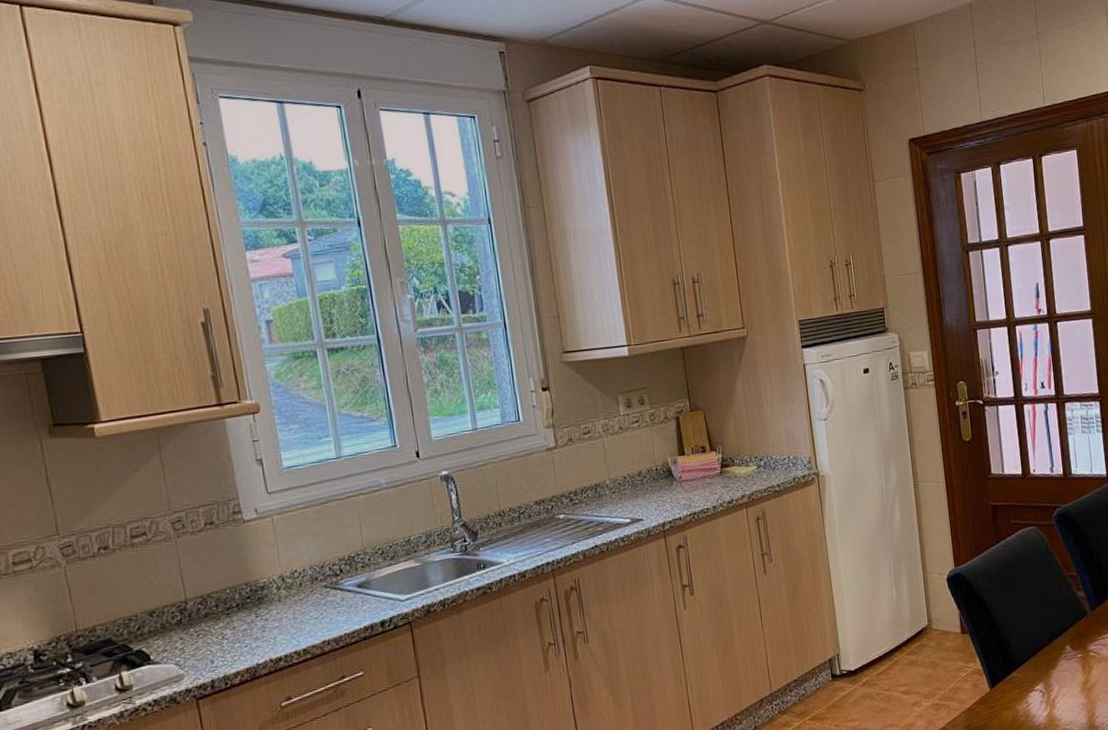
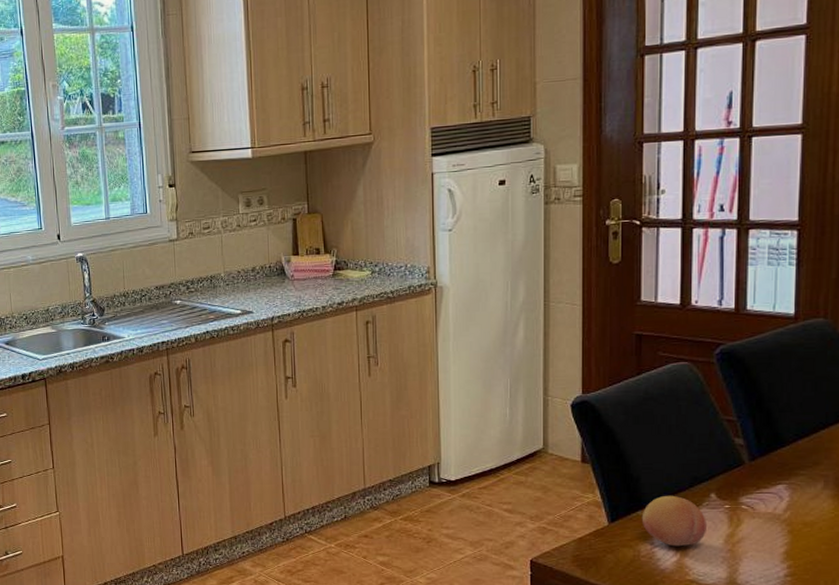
fruit: none [1015,652,1067,702] -> present [641,495,706,547]

